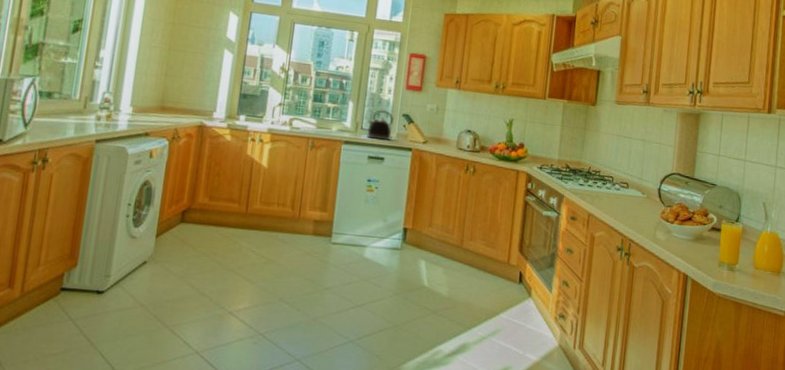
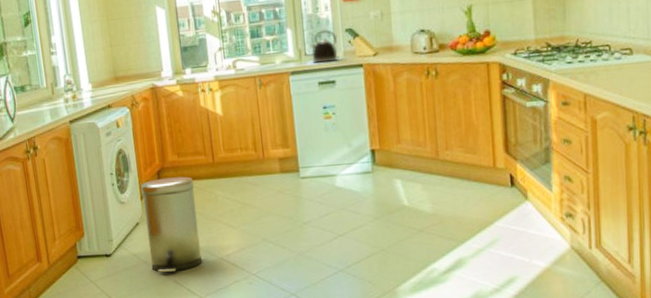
pedal bin: none [148,218,221,321] -> present [140,176,202,273]

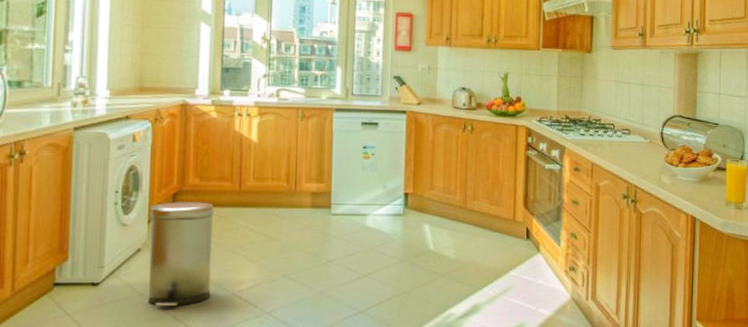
kettle: present [310,30,340,63] -> none [357,74,386,104]

